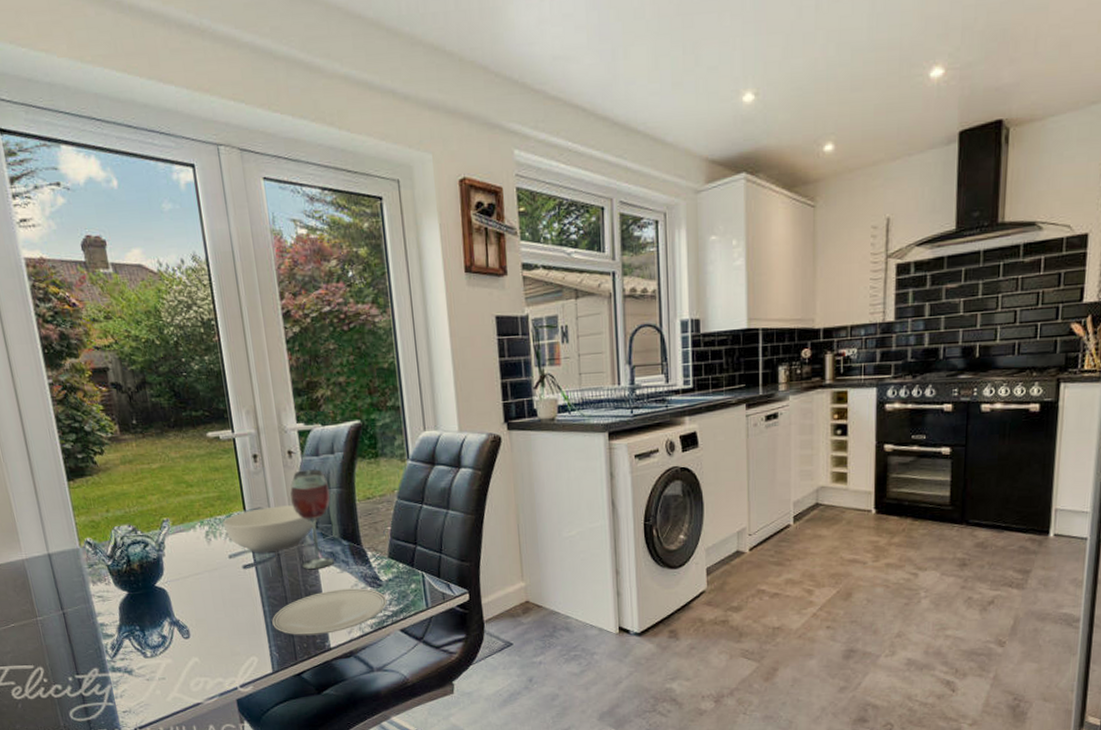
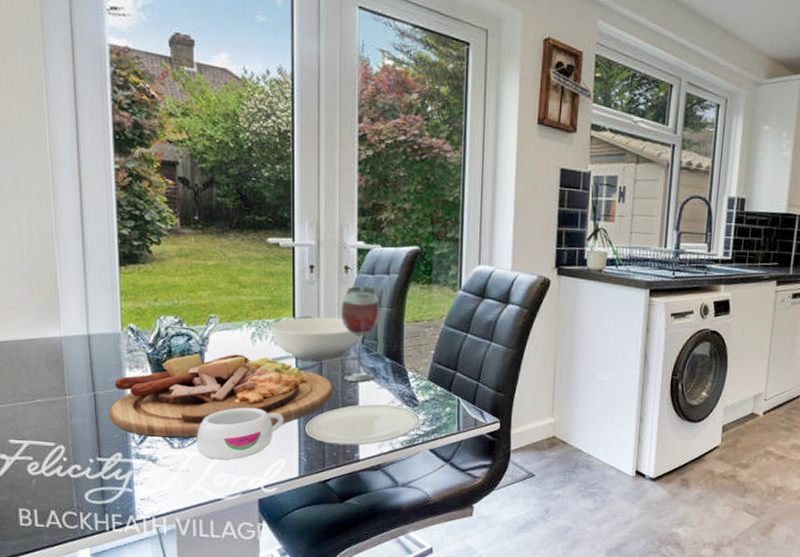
food platter: none [79,554,295,649] -> present [109,353,334,439]
mug: none [166,607,250,665] -> present [196,407,283,461]

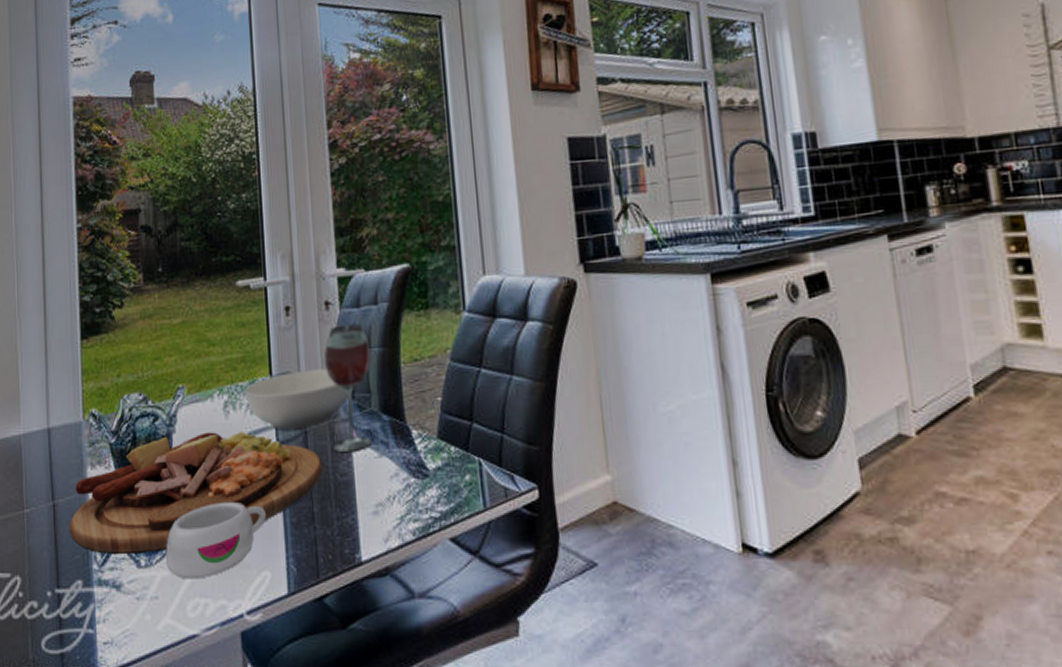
plate: present [305,404,421,446] -> none [292,479,435,544]

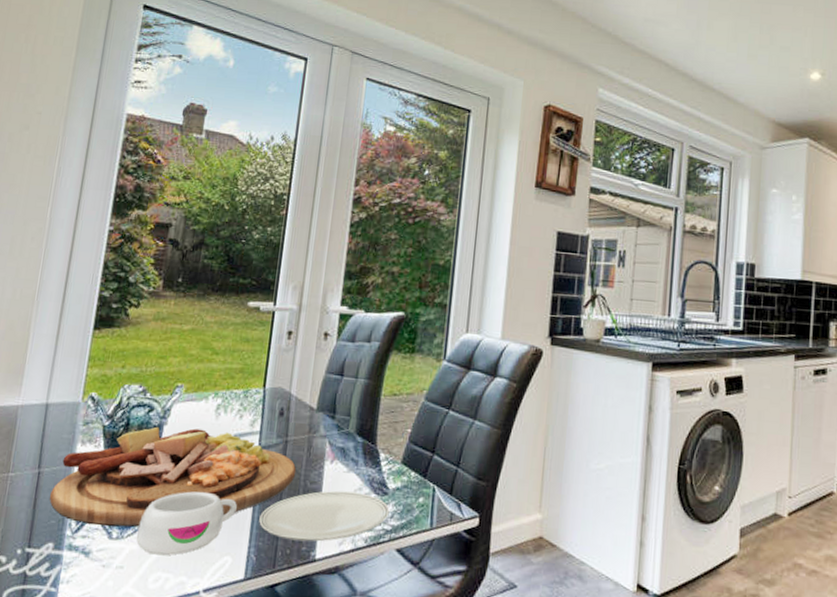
bowl: present [244,369,348,430] -> none [237,388,330,438]
plate: none [292,479,435,544] -> present [259,490,390,542]
wineglass: present [324,324,371,452] -> none [307,354,357,464]

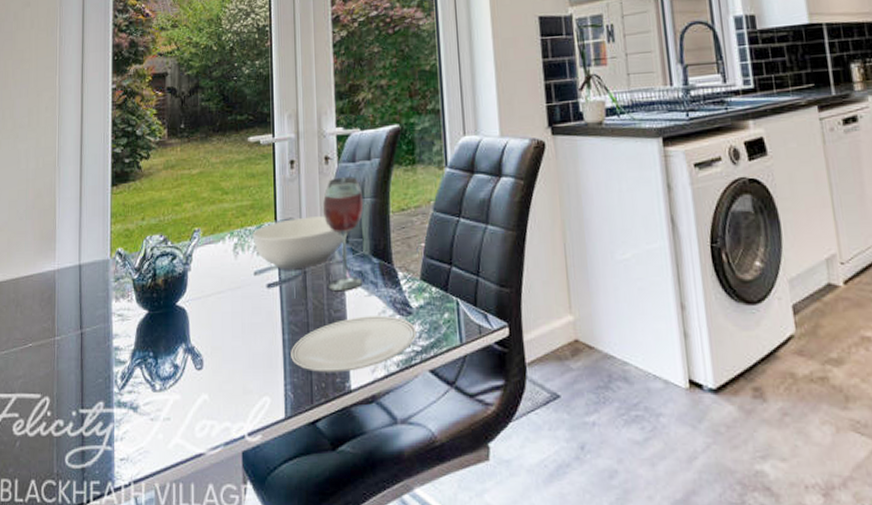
food platter: present [49,426,297,528] -> none [94,270,319,380]
mug: present [136,491,237,556] -> none [177,333,267,403]
bowl: none [237,388,330,438] -> present [252,216,343,270]
wineglass: none [307,354,357,464] -> present [322,177,364,290]

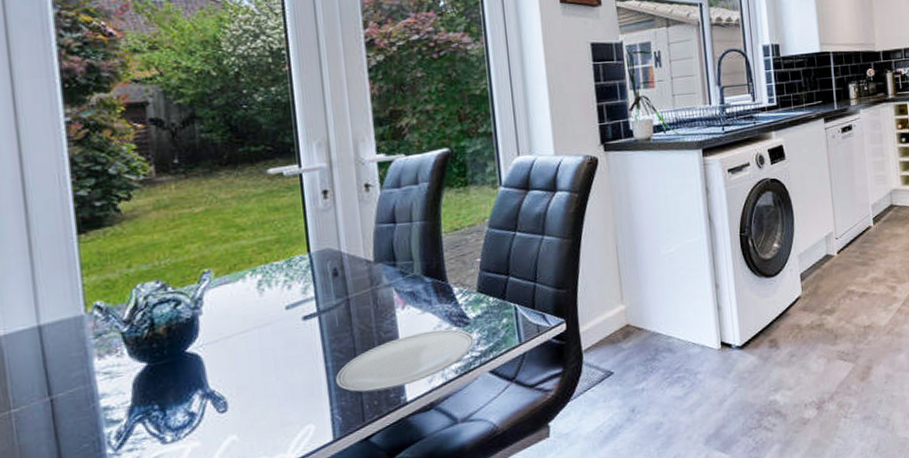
bowl: present [252,216,343,270] -> none [280,243,391,300]
wineglass: present [322,177,364,290] -> none [365,202,414,314]

